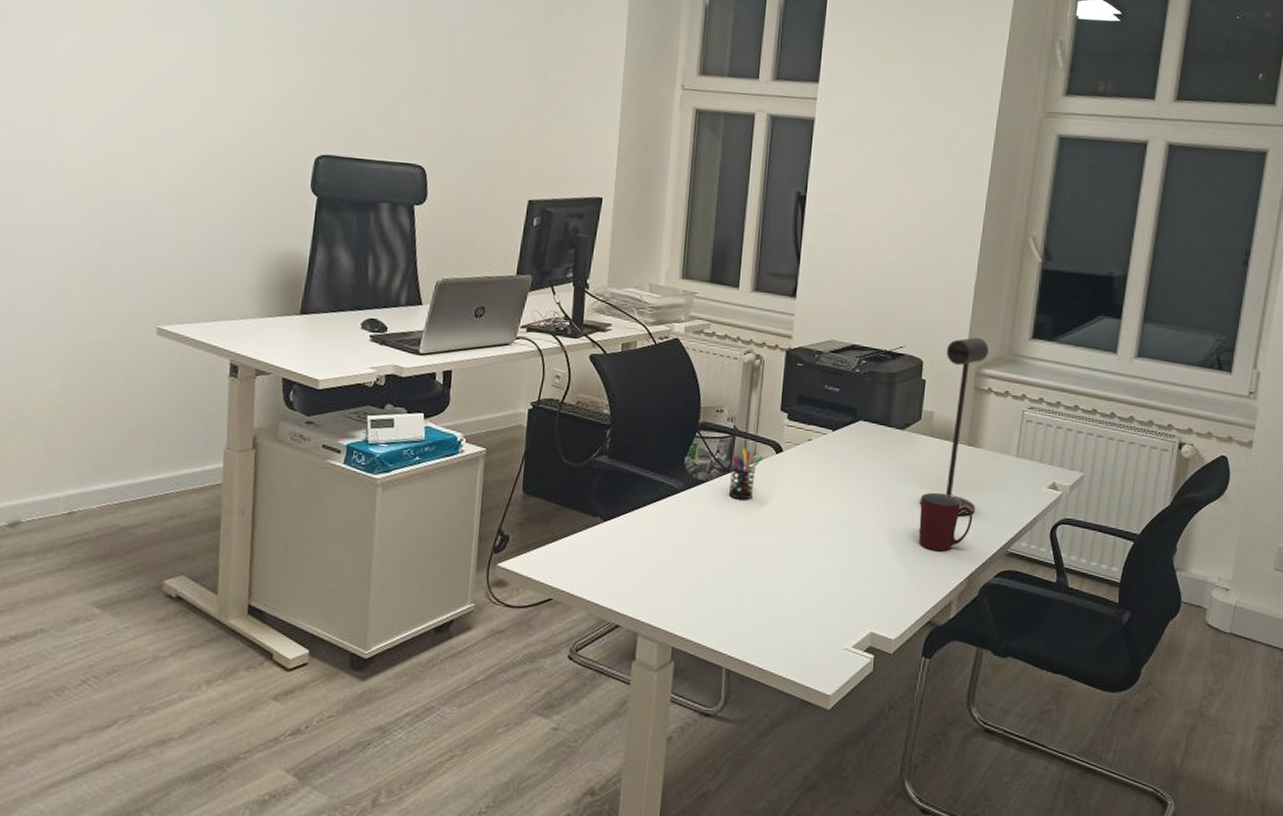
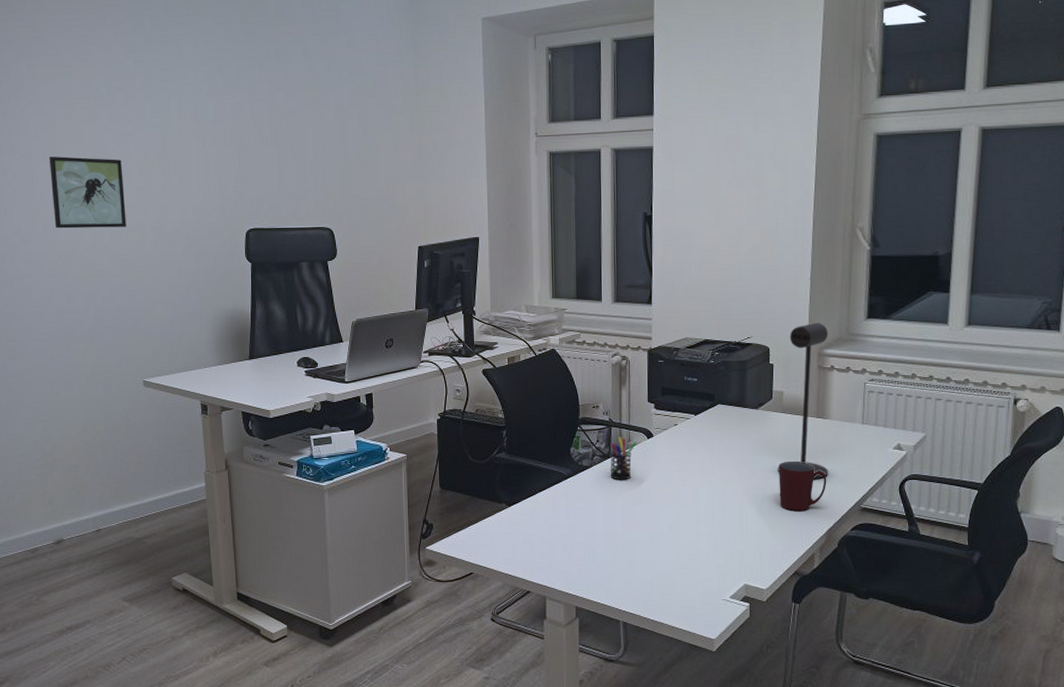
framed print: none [63,34,164,134] -> present [49,156,126,229]

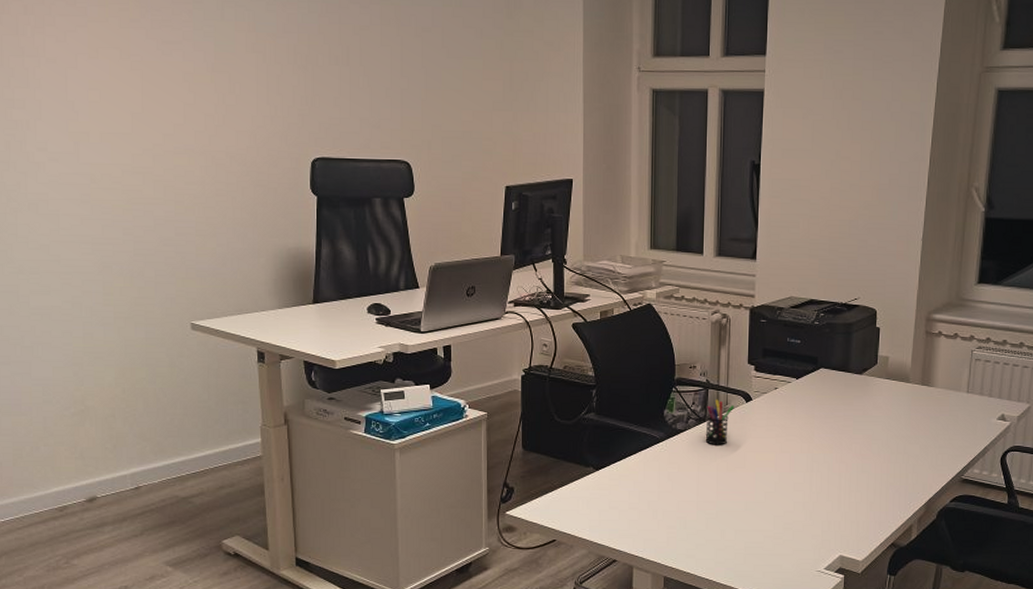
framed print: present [49,156,126,229] -> none [80,63,172,149]
desk lamp: present [777,322,828,479] -> none [879,285,937,448]
mug: present [779,461,827,511] -> none [879,429,929,481]

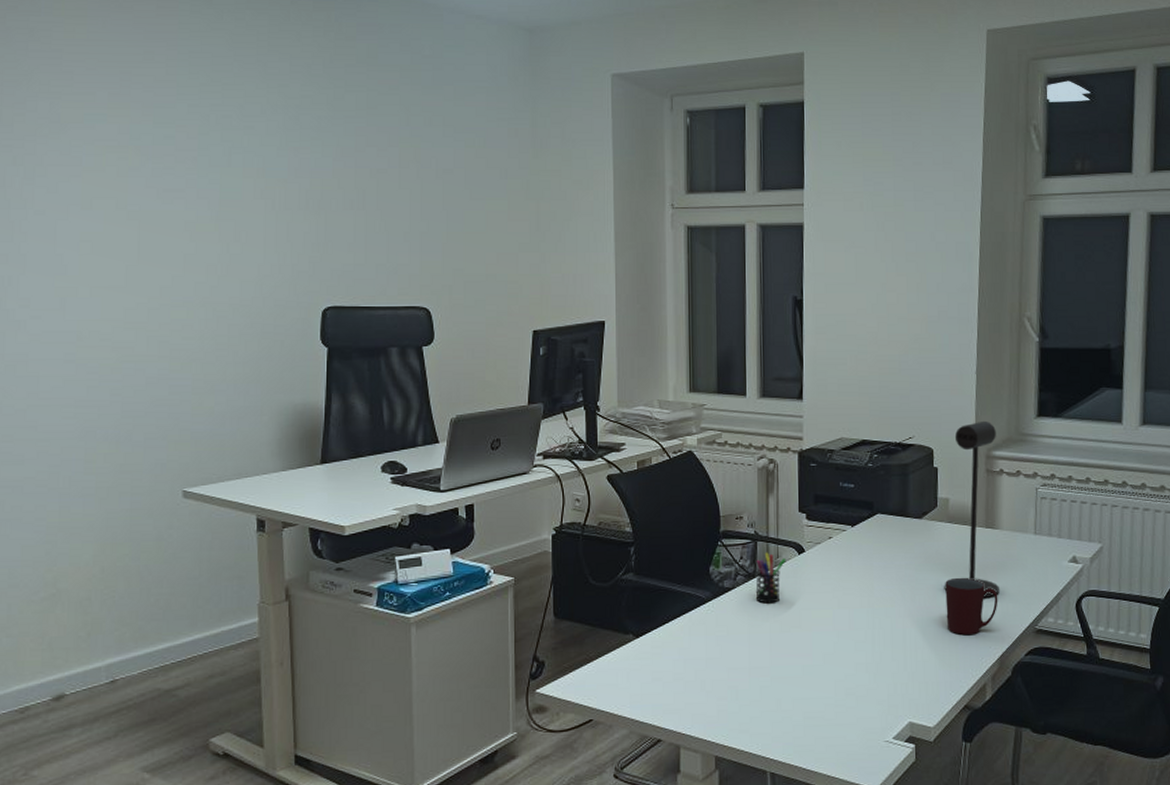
desk lamp: none [879,285,937,448] -> present [944,420,999,598]
mug: none [879,429,929,481] -> present [945,577,998,635]

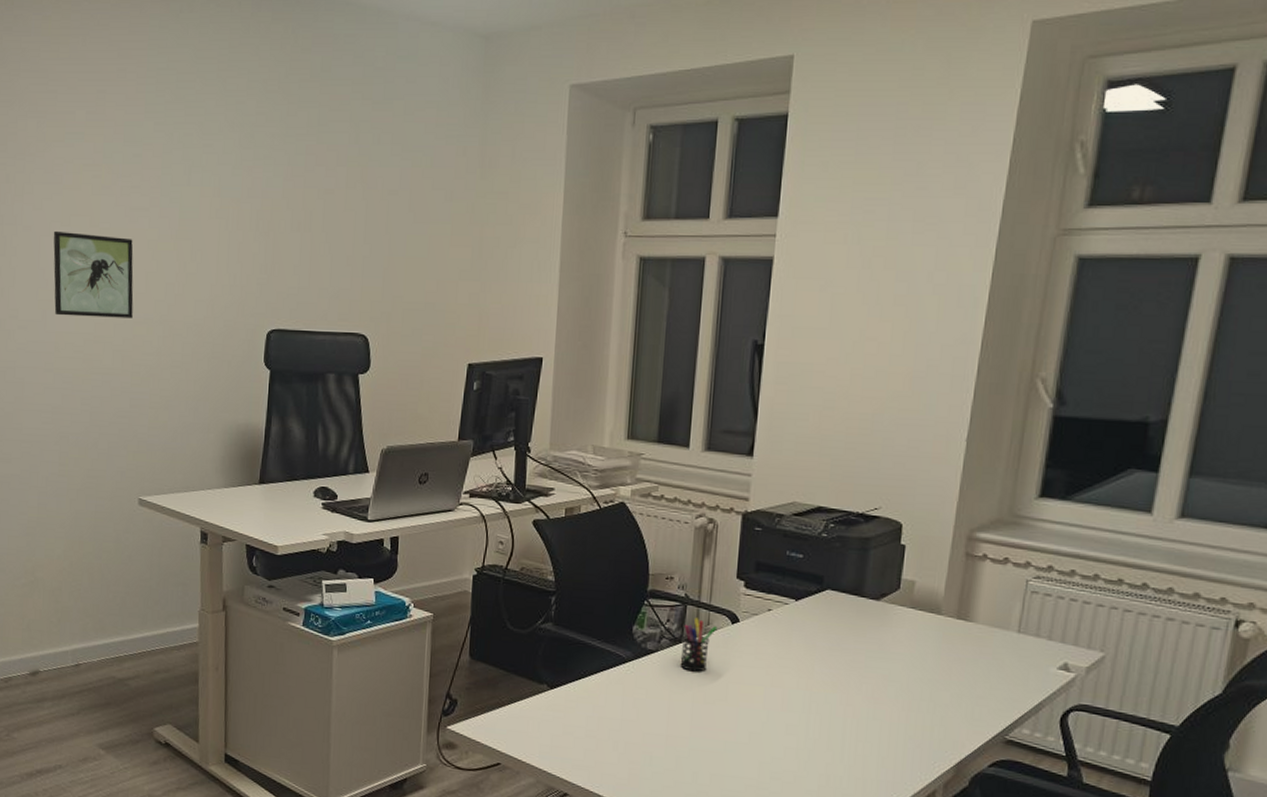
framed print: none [72,214,170,303] -> present [53,230,134,318]
desk lamp: present [944,420,999,598] -> none [898,496,984,697]
mug: present [945,577,998,635] -> none [896,670,963,735]

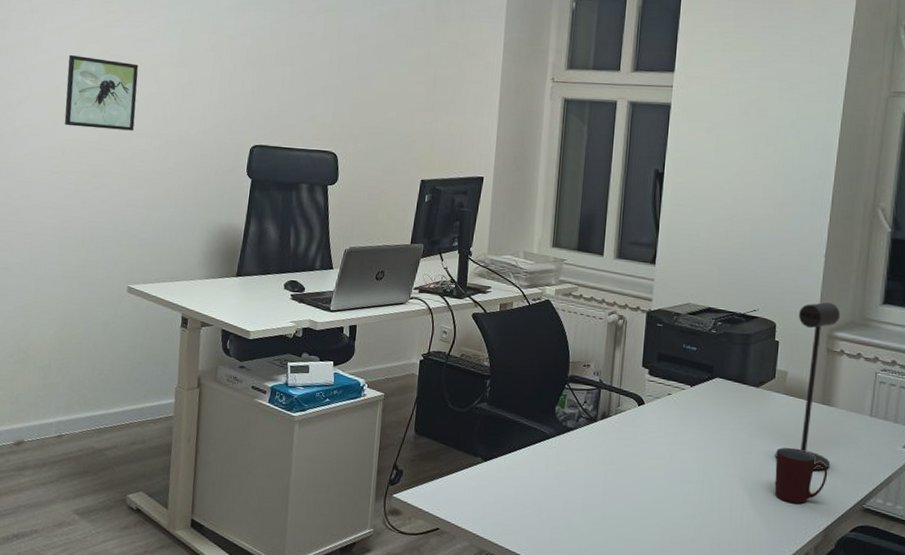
pen holder: present [680,617,718,672] -> none [595,400,627,448]
mug: none [896,670,963,735] -> present [774,447,828,504]
desk lamp: none [898,496,984,697] -> present [775,302,840,471]

